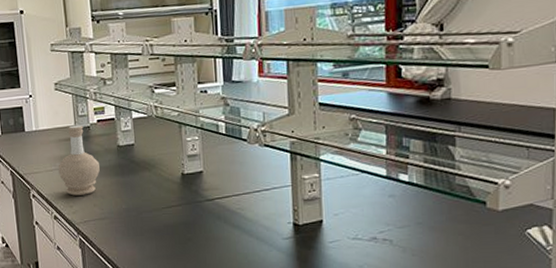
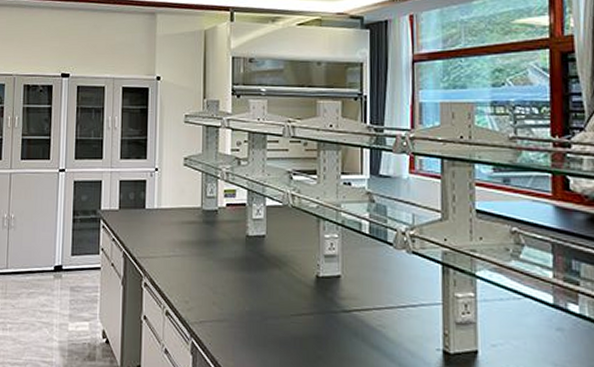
bottle: present [58,125,100,196] -> none [177,207,224,290]

